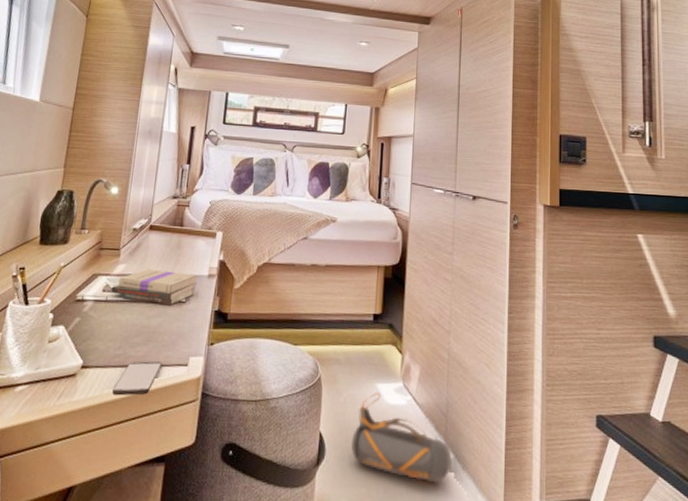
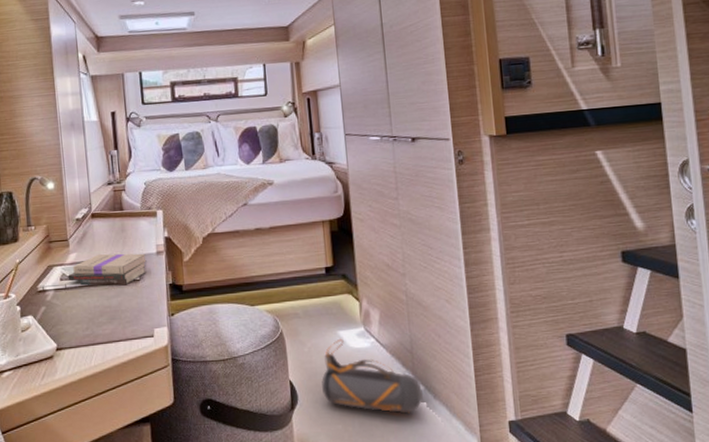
smartphone: present [112,361,162,396] -> none [89,336,130,371]

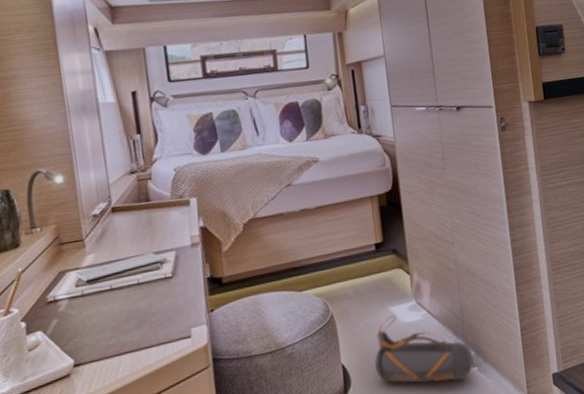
books: present [68,253,147,286] -> none [85,247,180,291]

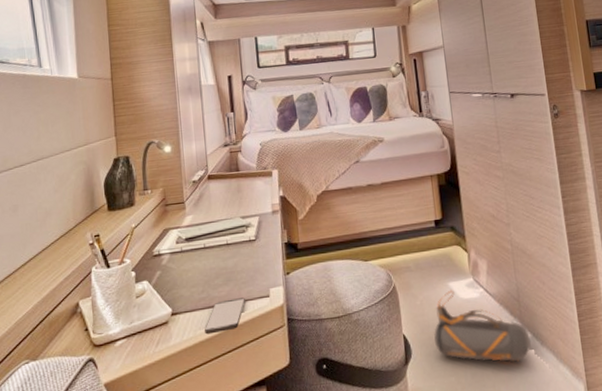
smartphone: none [115,340,163,384] -> present [205,297,245,335]

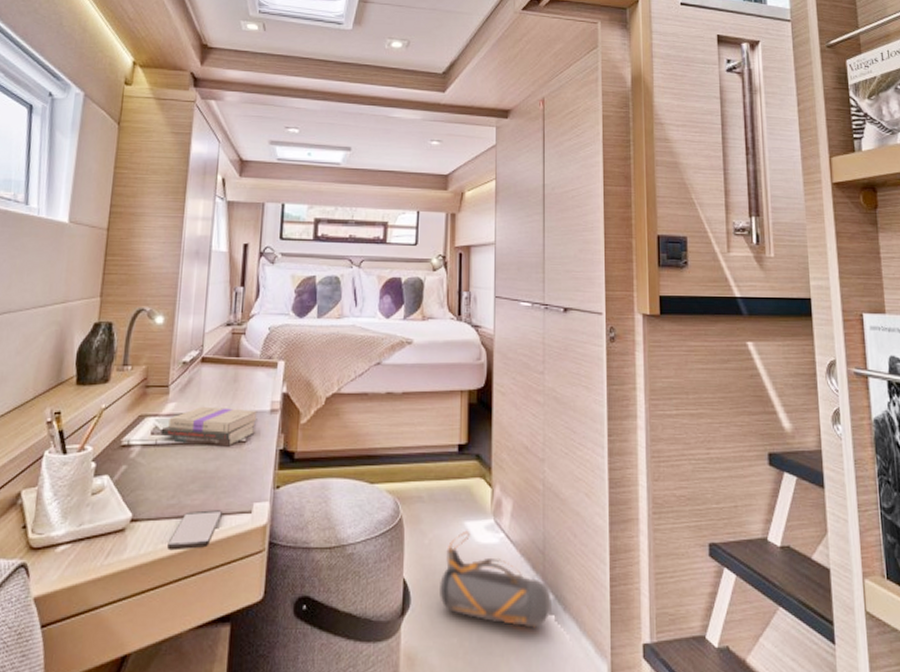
books: none [184,213,262,248] -> present [160,406,258,447]

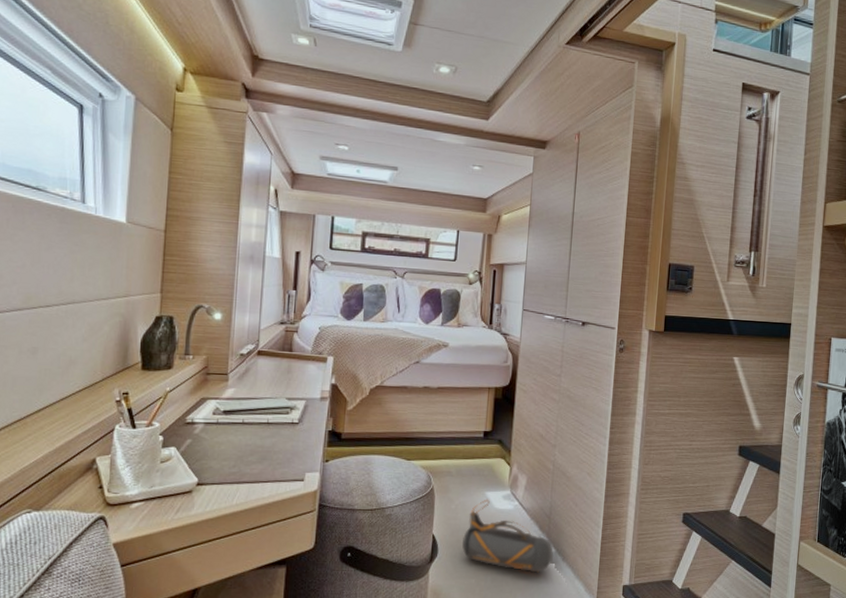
books: present [160,406,258,447] -> none [221,392,309,427]
smartphone: present [167,510,222,551] -> none [230,477,278,509]

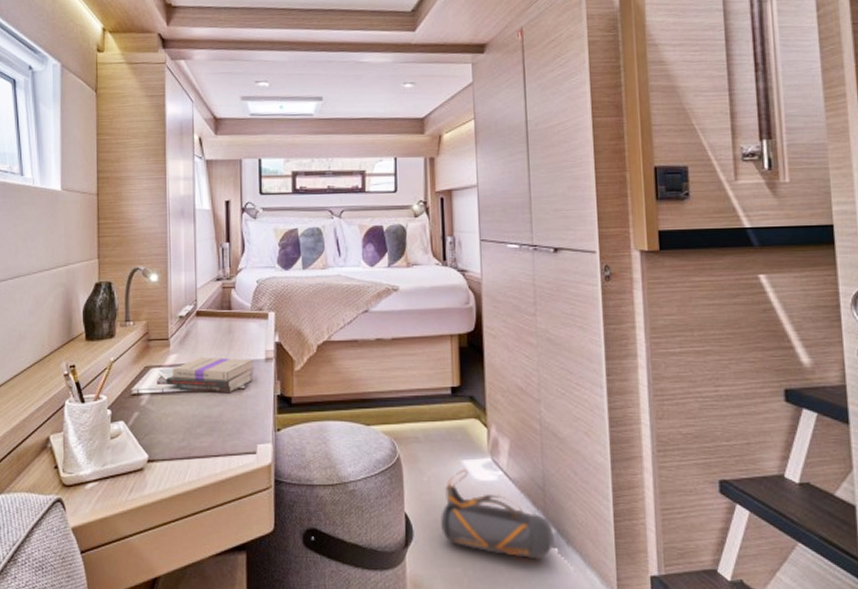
books: none [221,392,309,427] -> present [166,356,254,394]

